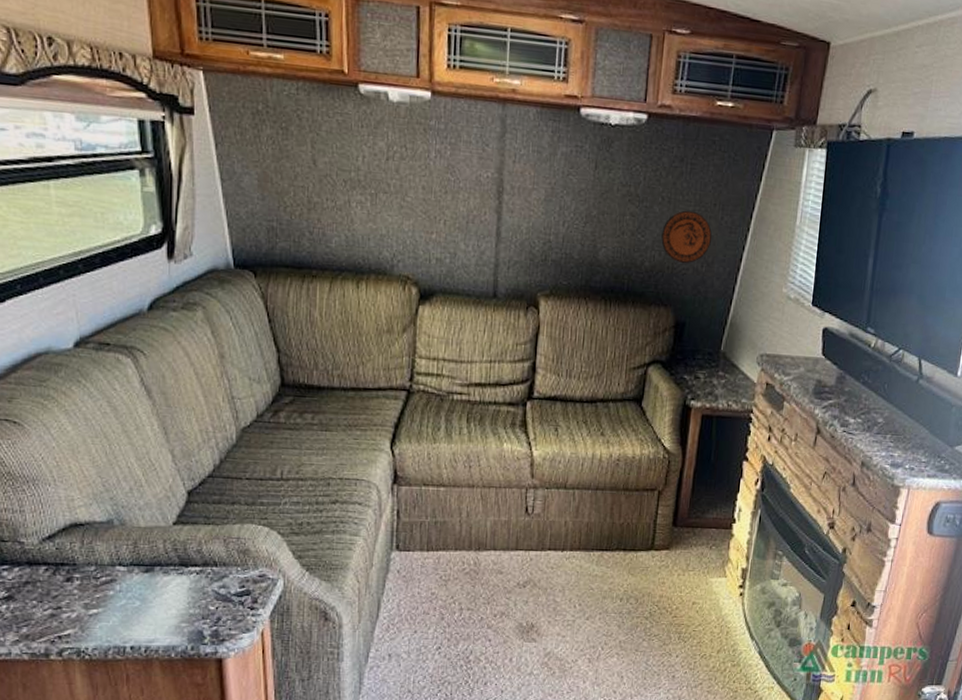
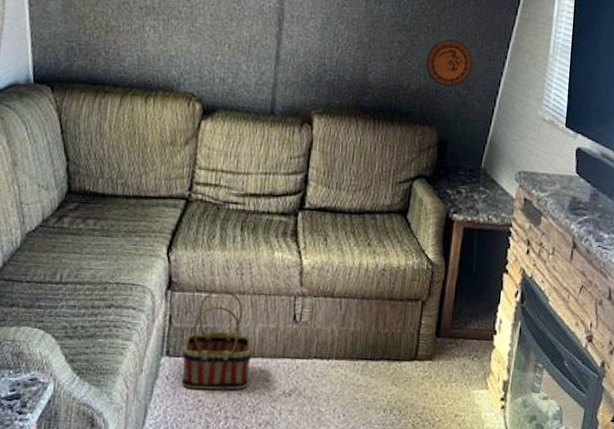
basket: none [412,484,484,583] -> present [181,290,253,390]

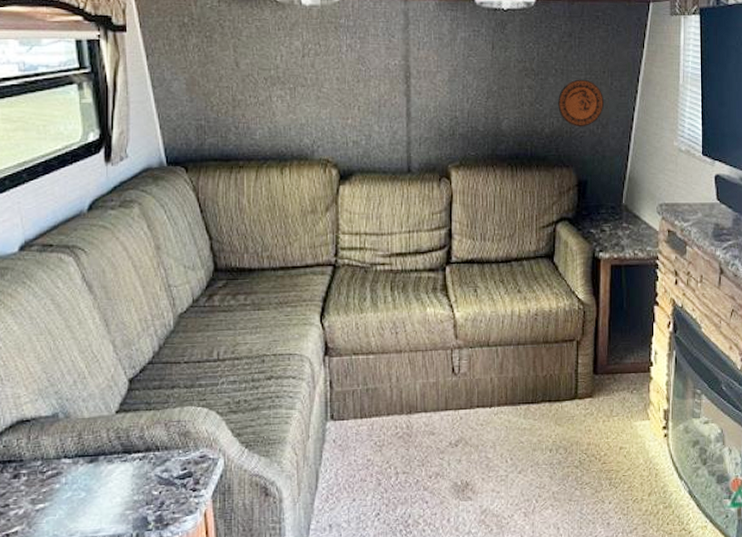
basket: present [181,290,253,390] -> none [346,351,415,450]

